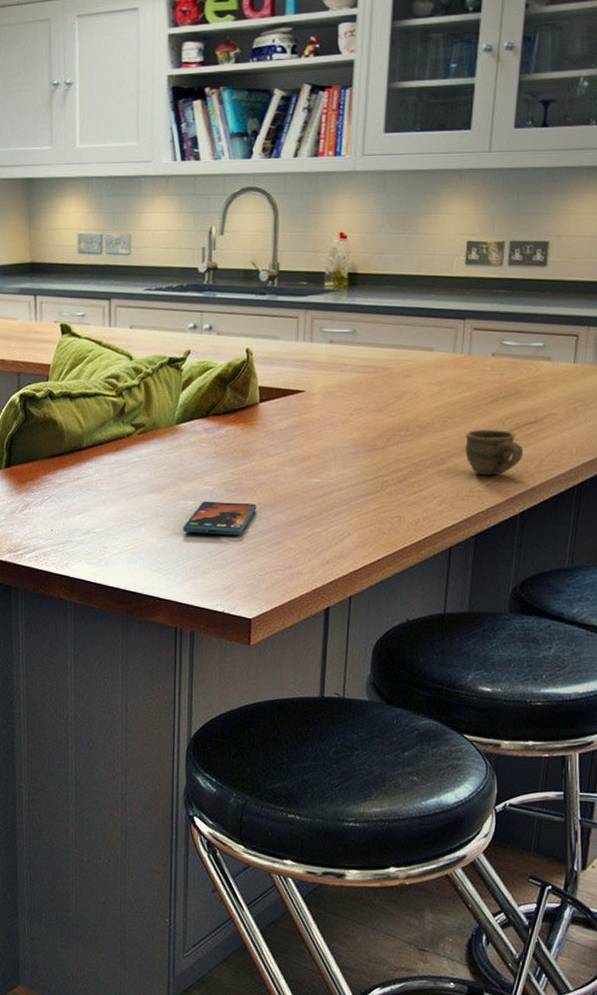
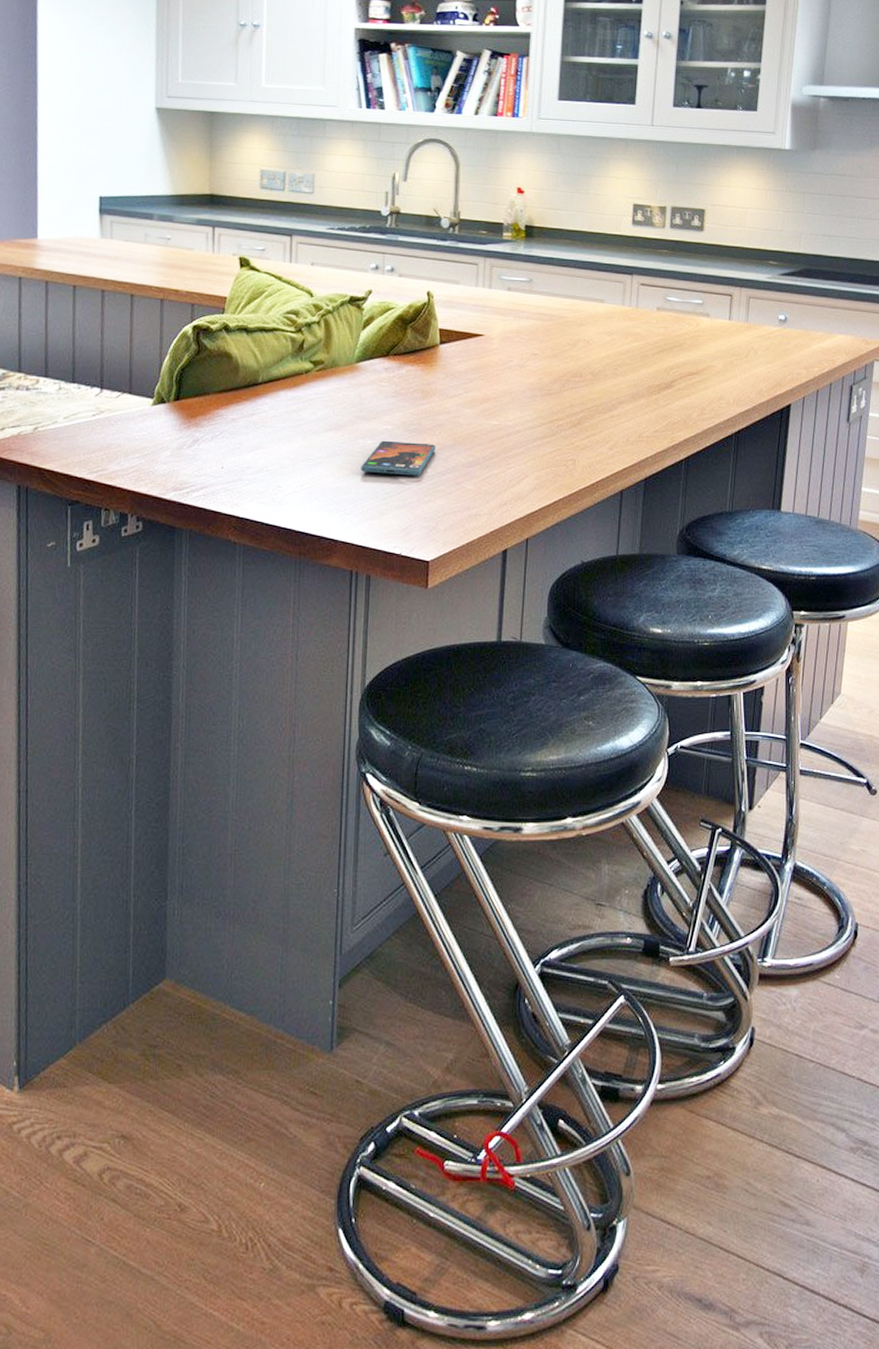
cup: present [465,430,524,476] -> none [634,378,687,422]

